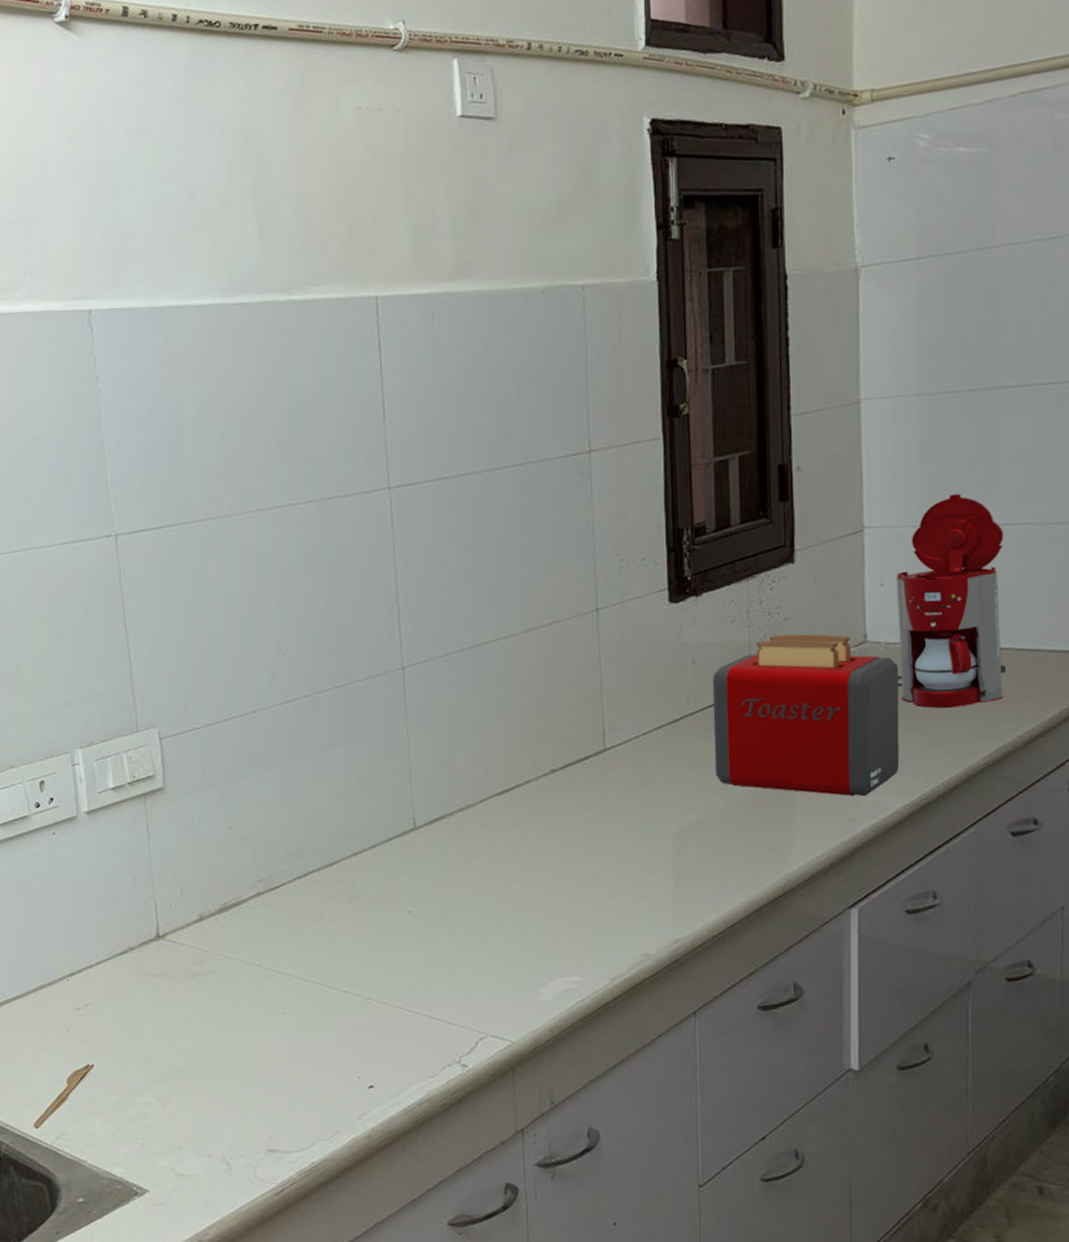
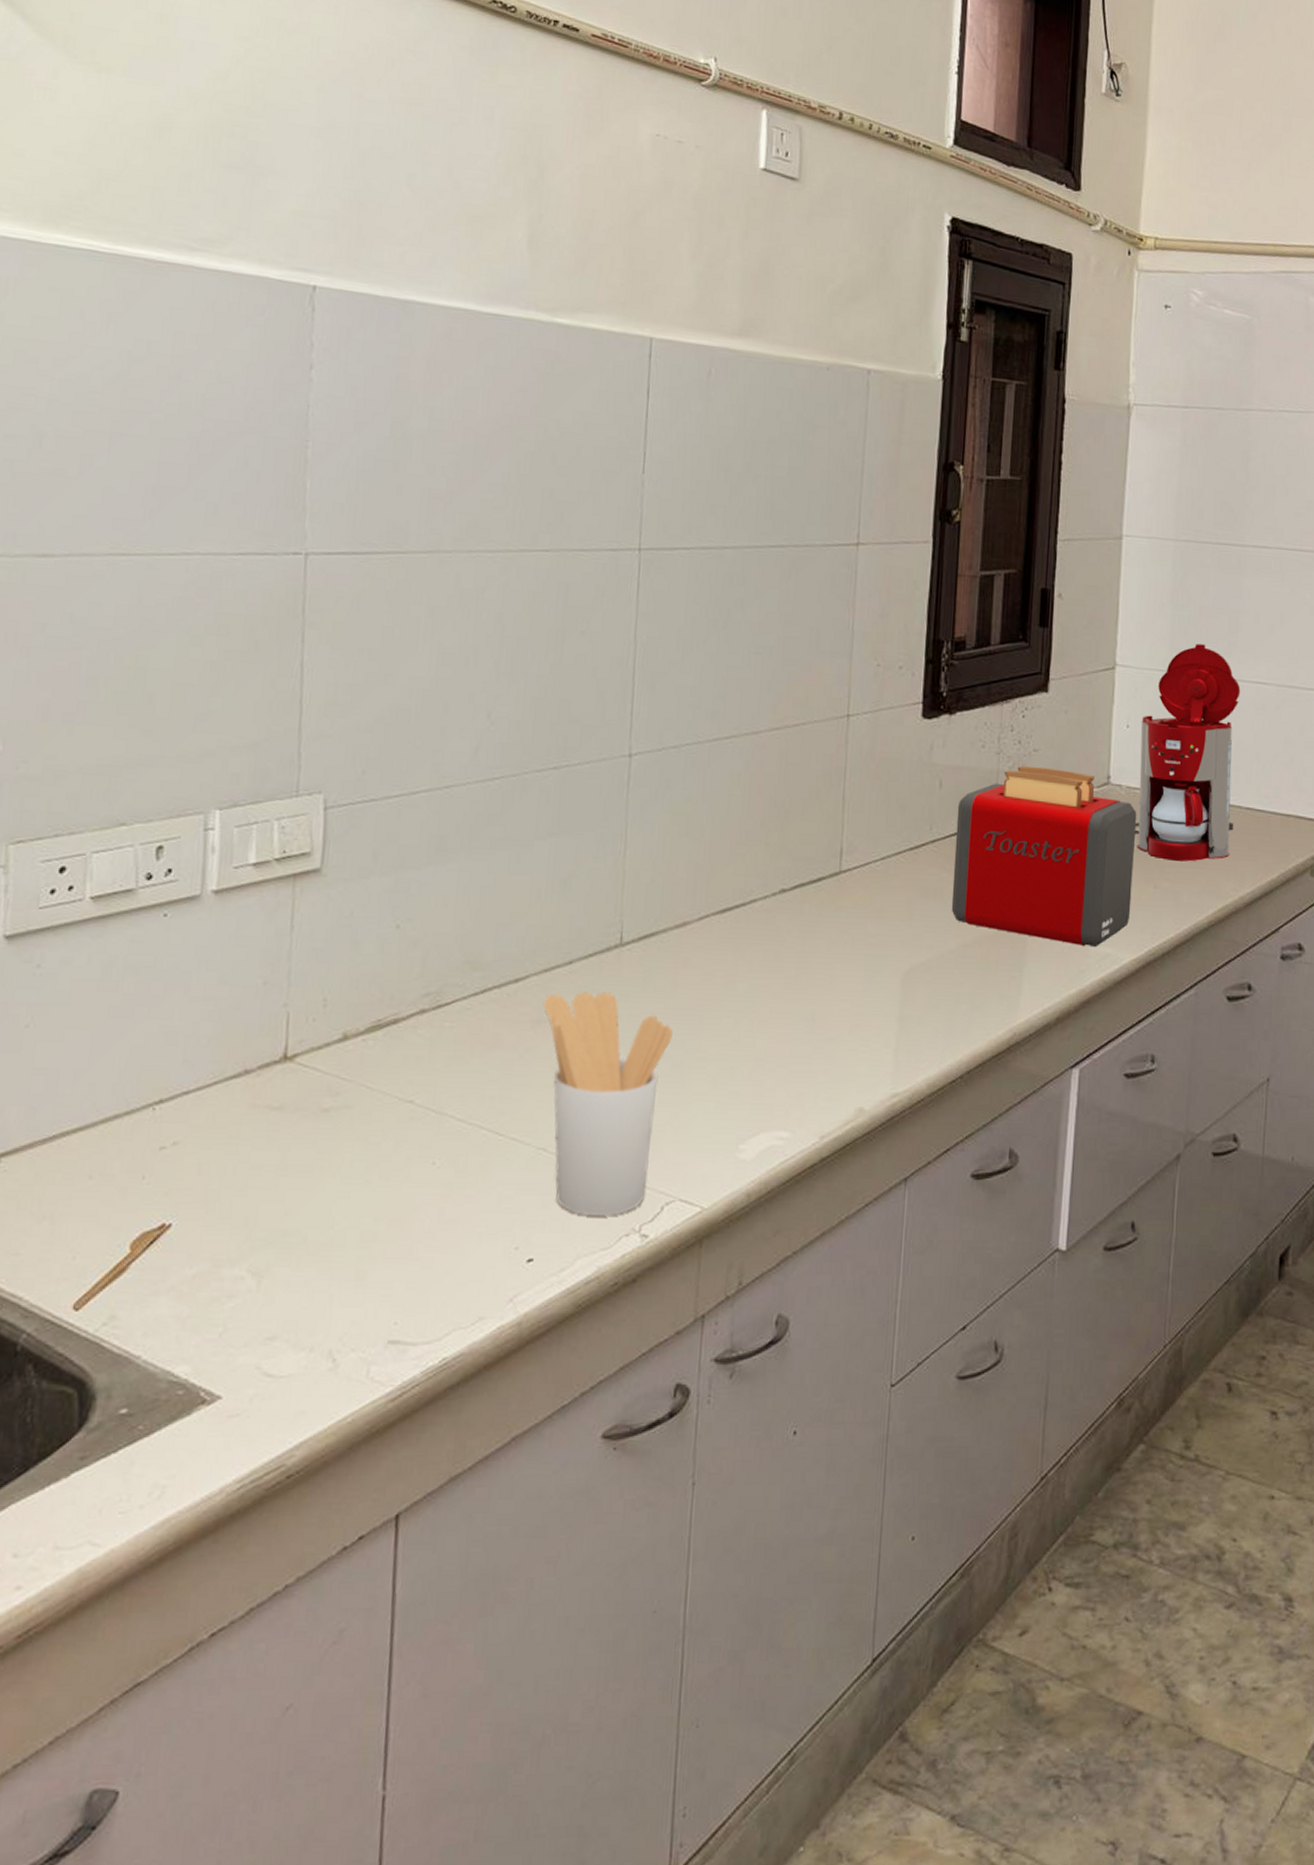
utensil holder: none [356,868,469,1050] -> present [544,991,673,1216]

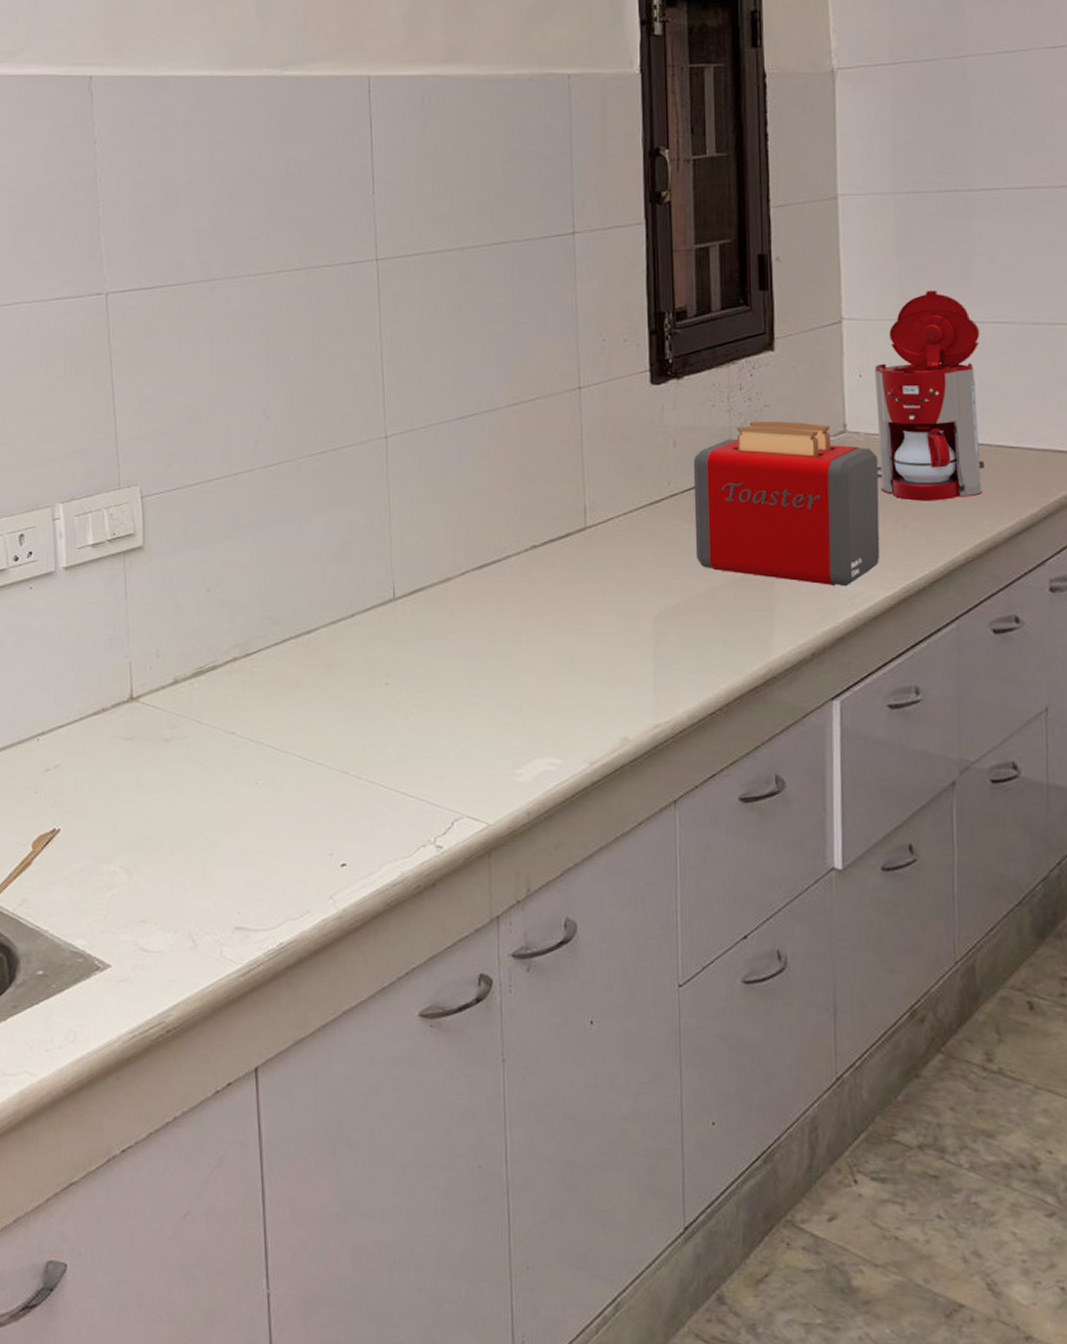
utensil holder: present [544,991,673,1216] -> none [334,639,447,829]

